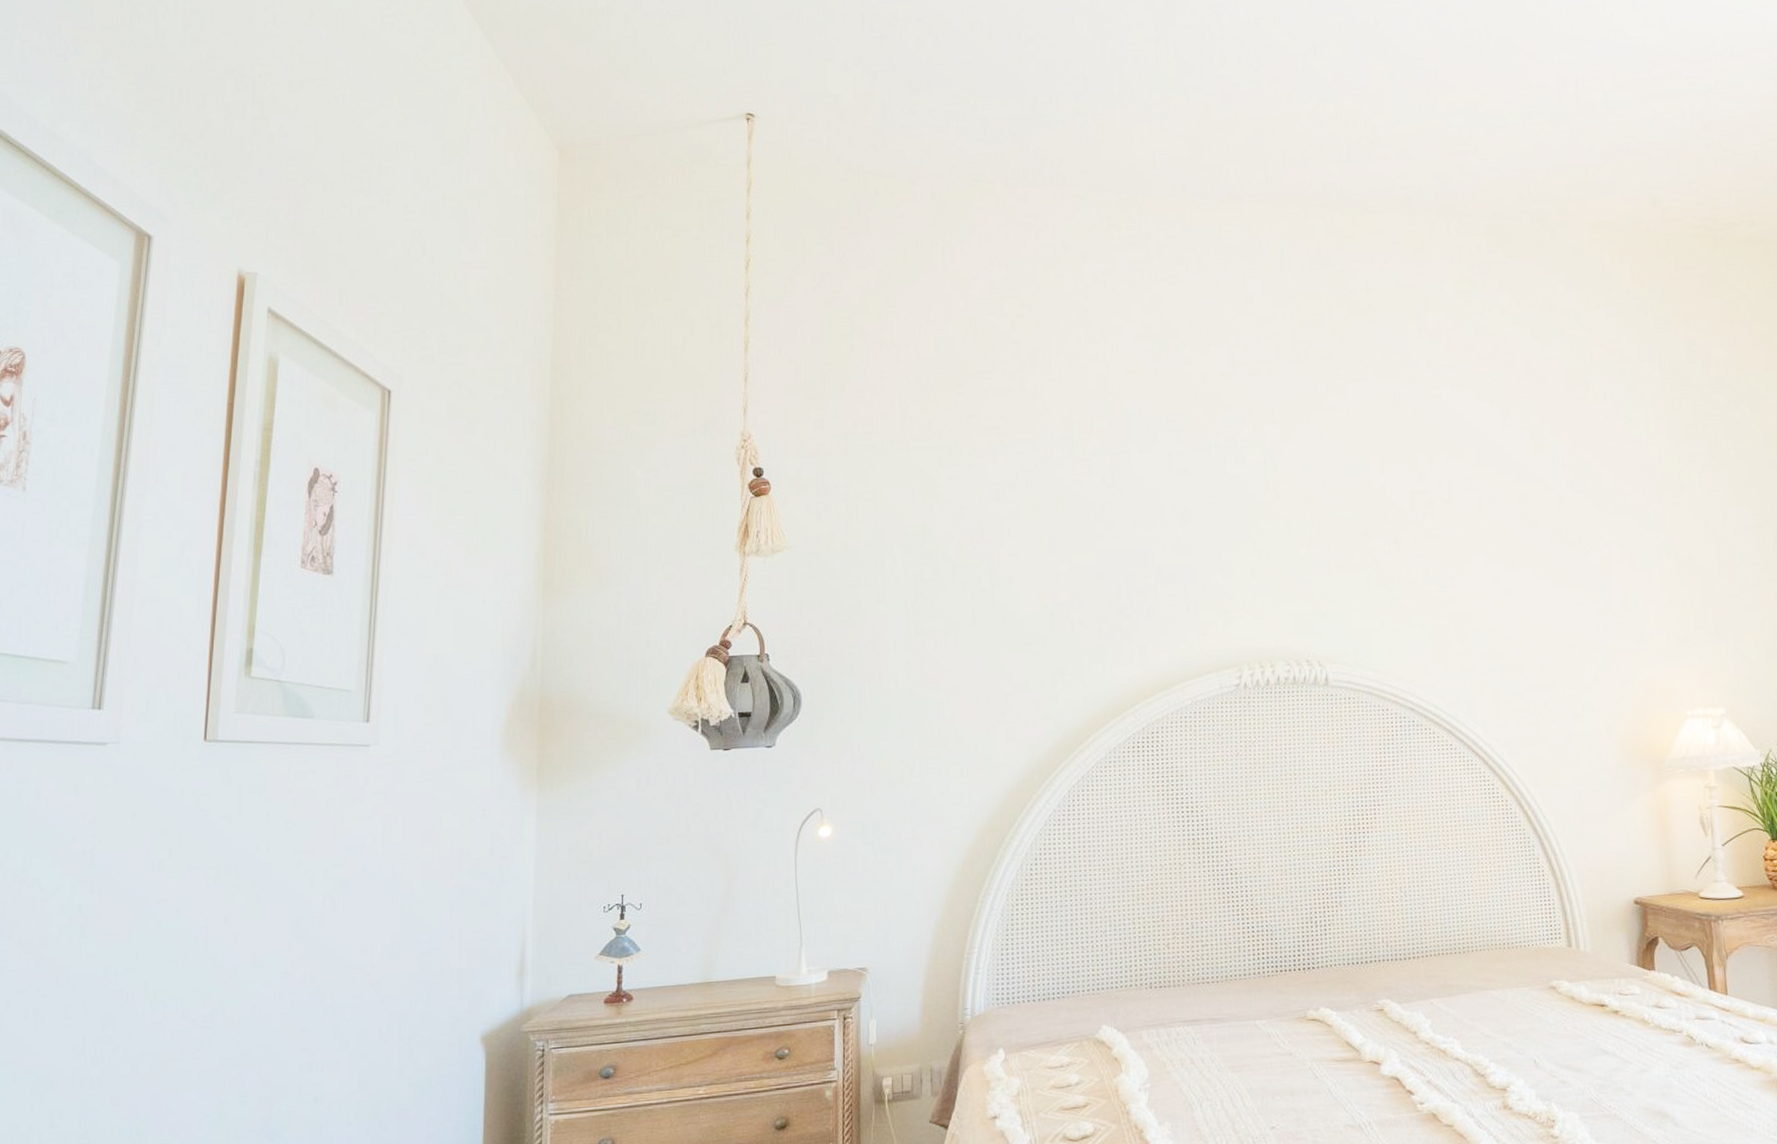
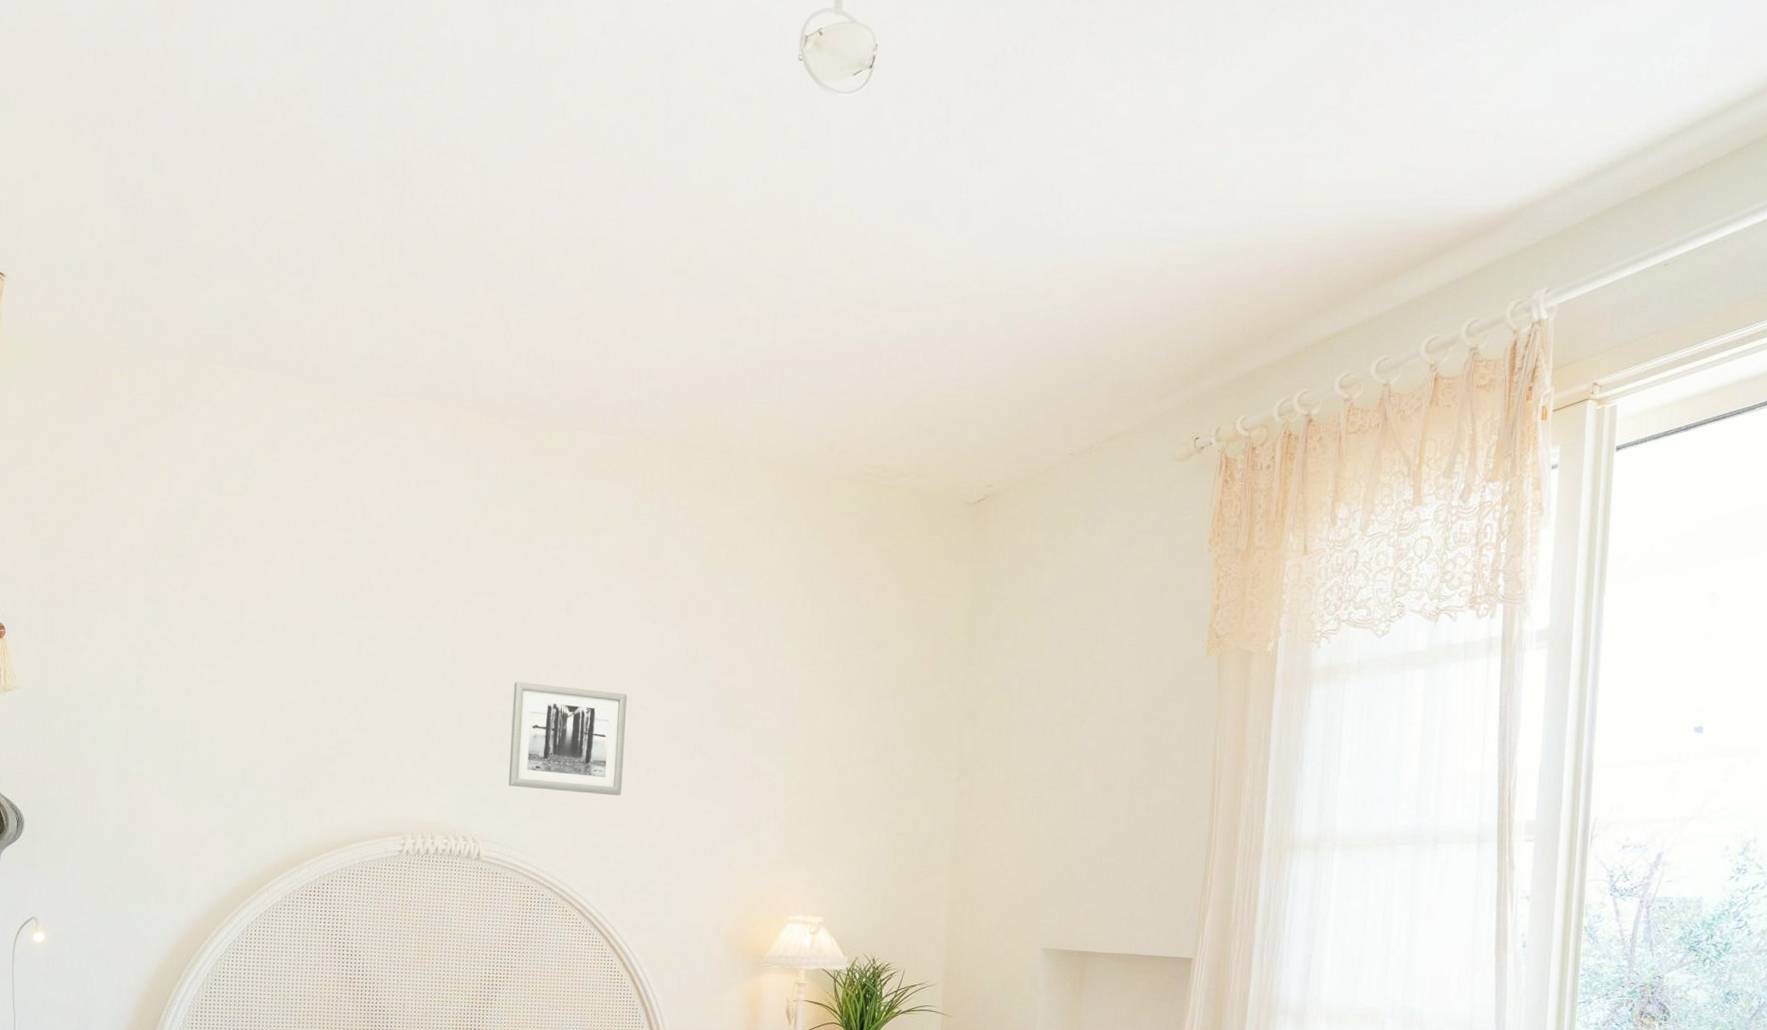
wall art: none [1345,482,1480,599] -> present [508,682,628,796]

